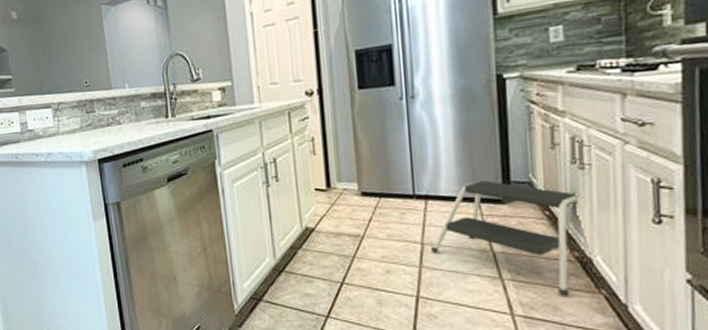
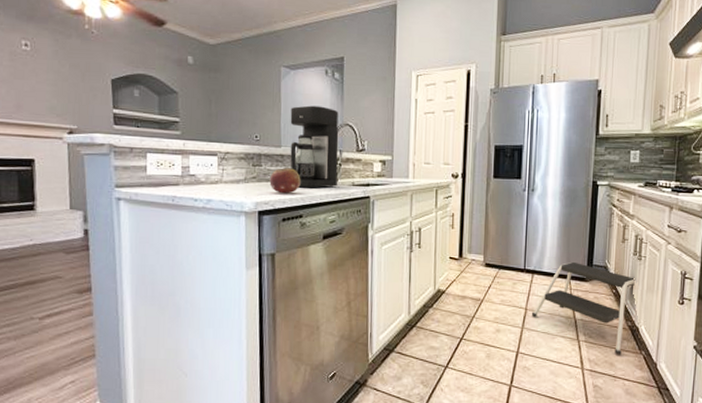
fruit: none [104,110,137,138] -> present [269,168,301,194]
coffee maker: none [116,38,176,129] -> present [290,105,339,188]

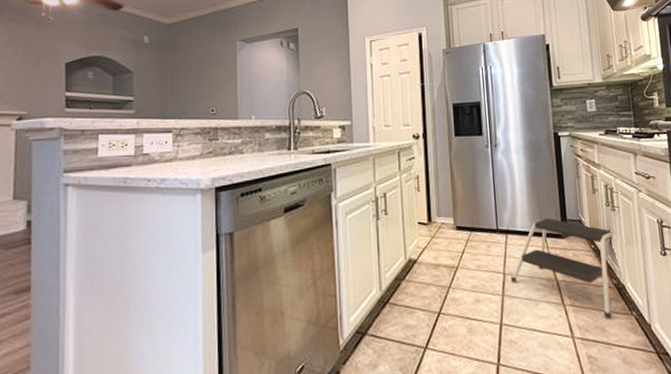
fruit: present [269,168,301,194] -> none [226,140,259,167]
coffee maker: present [290,105,339,188] -> none [247,76,298,159]

